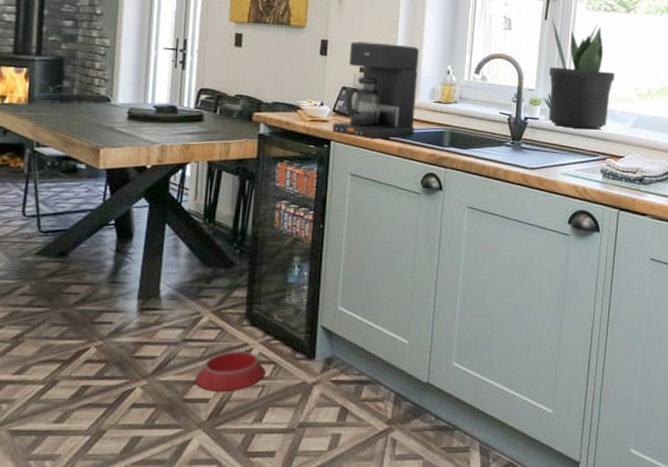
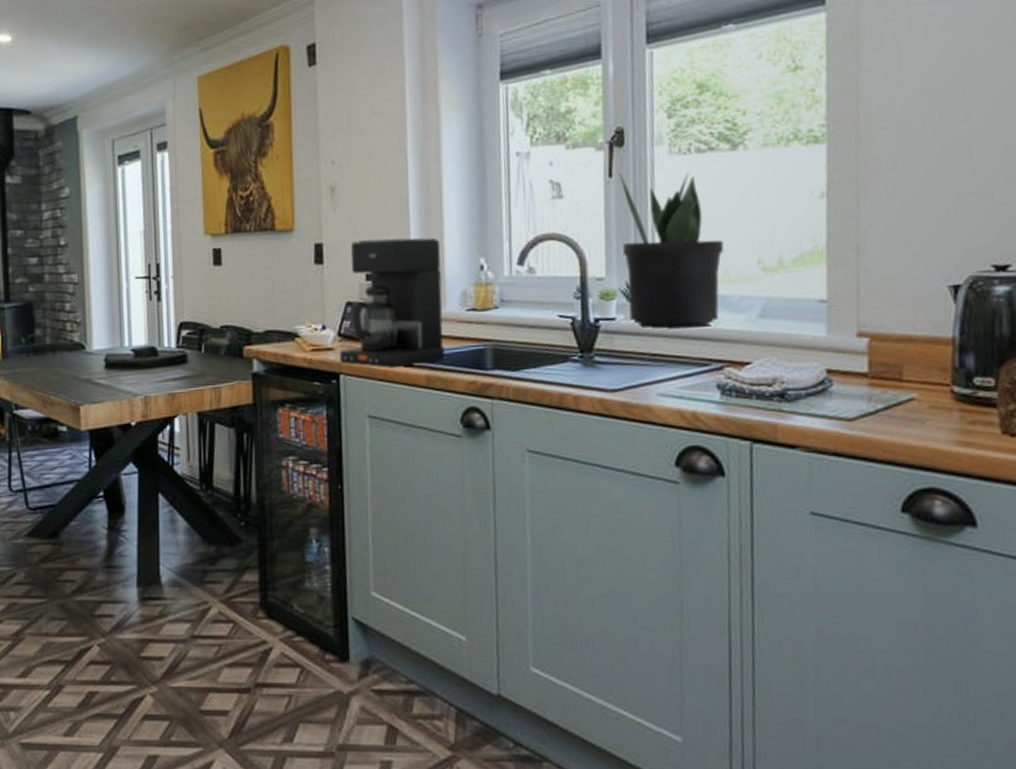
pet bowl: present [195,350,265,393] -> none [211,649,291,703]

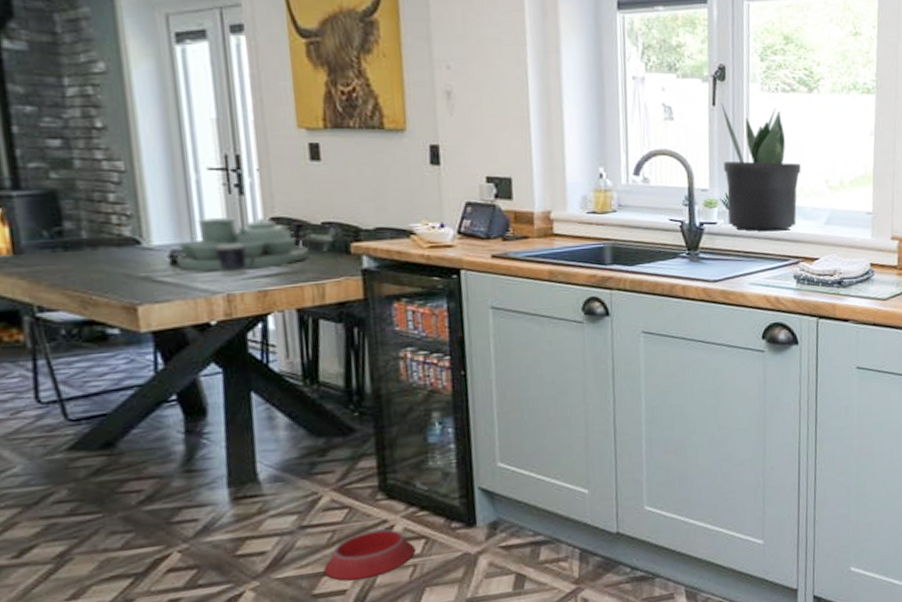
tea set: none [108,323,210,375] -> present [175,217,310,272]
mug: none [137,348,166,378] -> present [214,243,255,275]
pet bowl: none [211,649,291,703] -> present [324,529,415,581]
coffee maker: present [339,237,445,369] -> none [460,144,567,264]

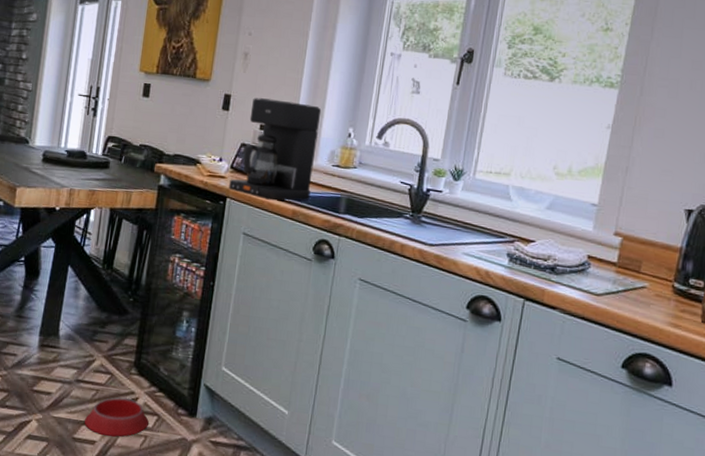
tea set: present [175,217,310,272] -> none [45,130,128,174]
mug: present [214,243,255,275] -> none [69,151,92,175]
coffee maker: none [460,144,567,264] -> present [229,98,322,201]
planter: present [721,103,801,232] -> none [452,83,531,209]

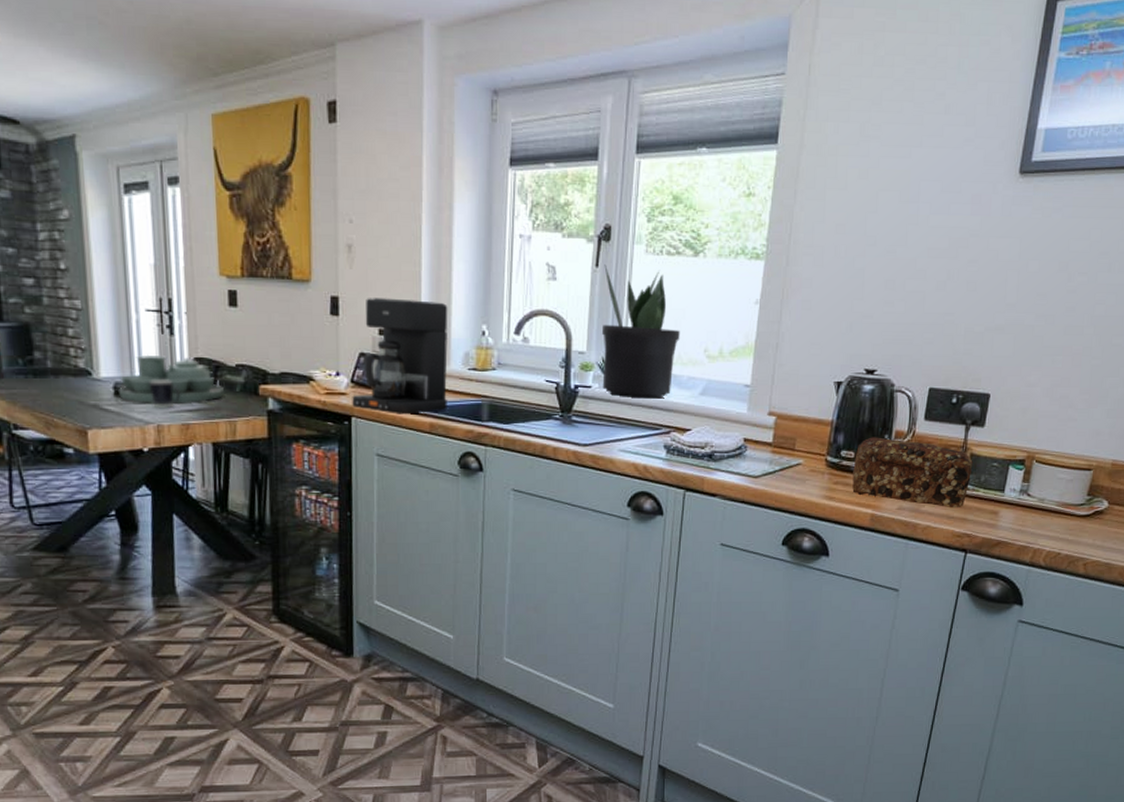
tea set: none [45,130,128,174] -> present [117,354,225,404]
mug: none [69,151,92,175] -> present [149,380,180,408]
pet bowl: present [84,397,149,437] -> none [226,648,300,692]
planter: none [452,83,531,209] -> present [601,264,680,399]

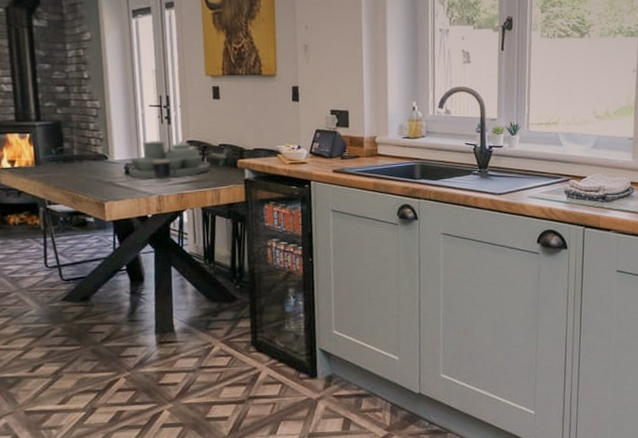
coffee maker: present [352,298,448,415] -> none [311,85,387,177]
planter: present [601,264,680,399] -> none [508,48,573,154]

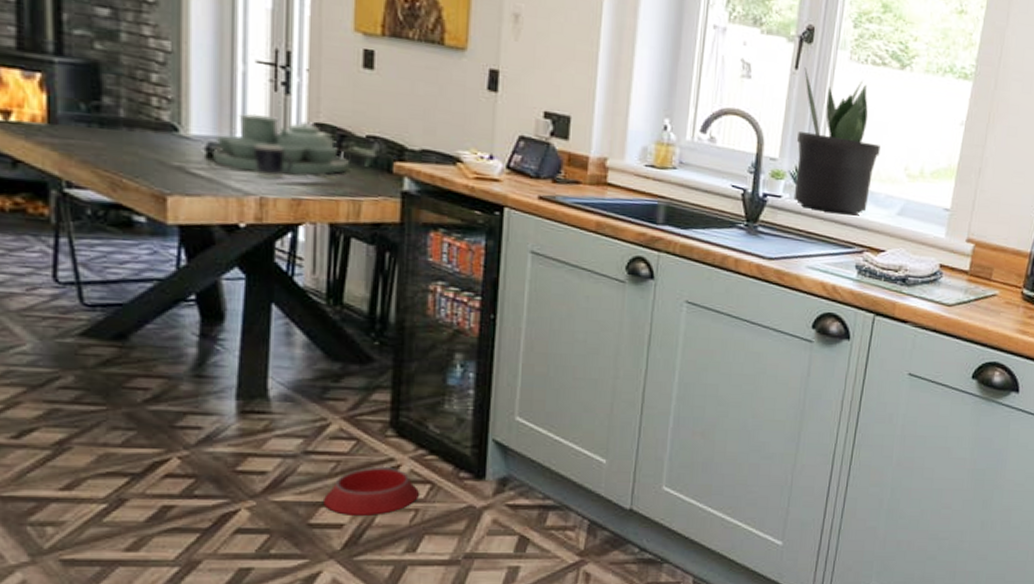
pet bowl: none [214,374,275,411] -> present [324,466,419,517]
planter: none [508,48,573,154] -> present [793,67,880,216]

